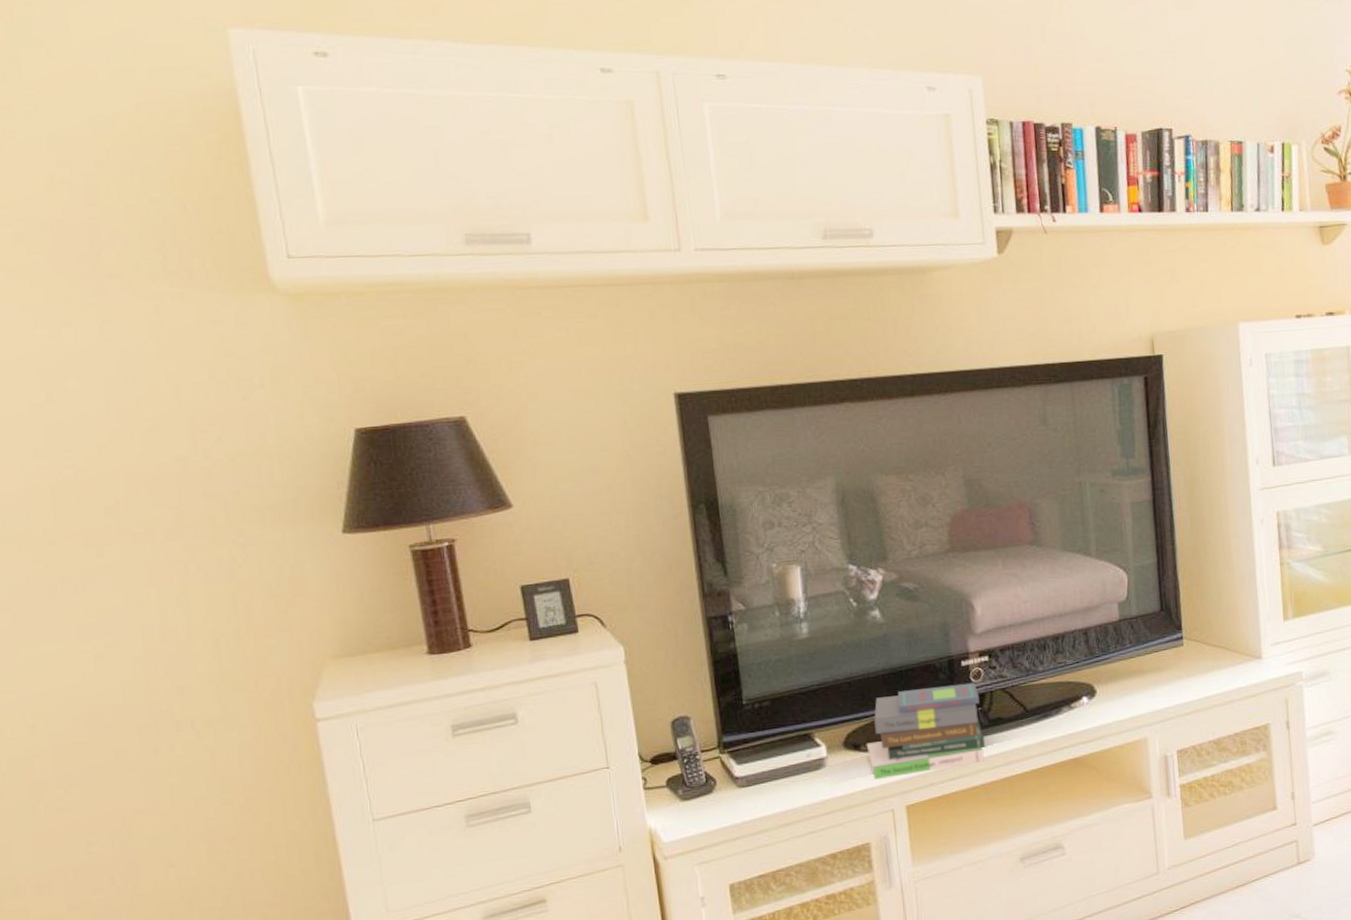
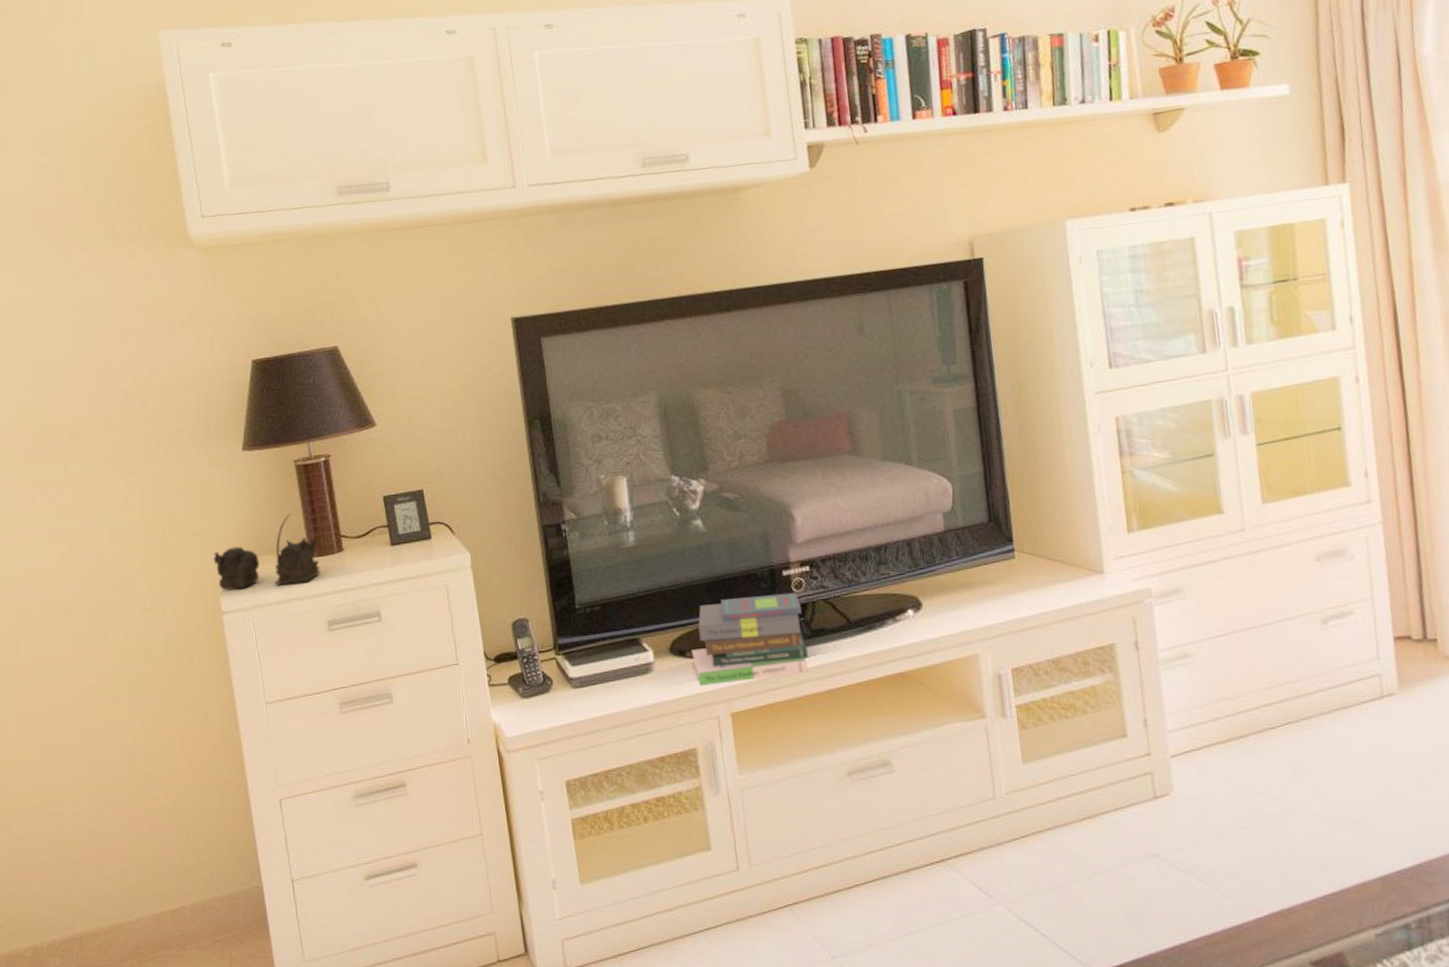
decorative figurine: none [304,605,443,694] -> present [213,513,320,591]

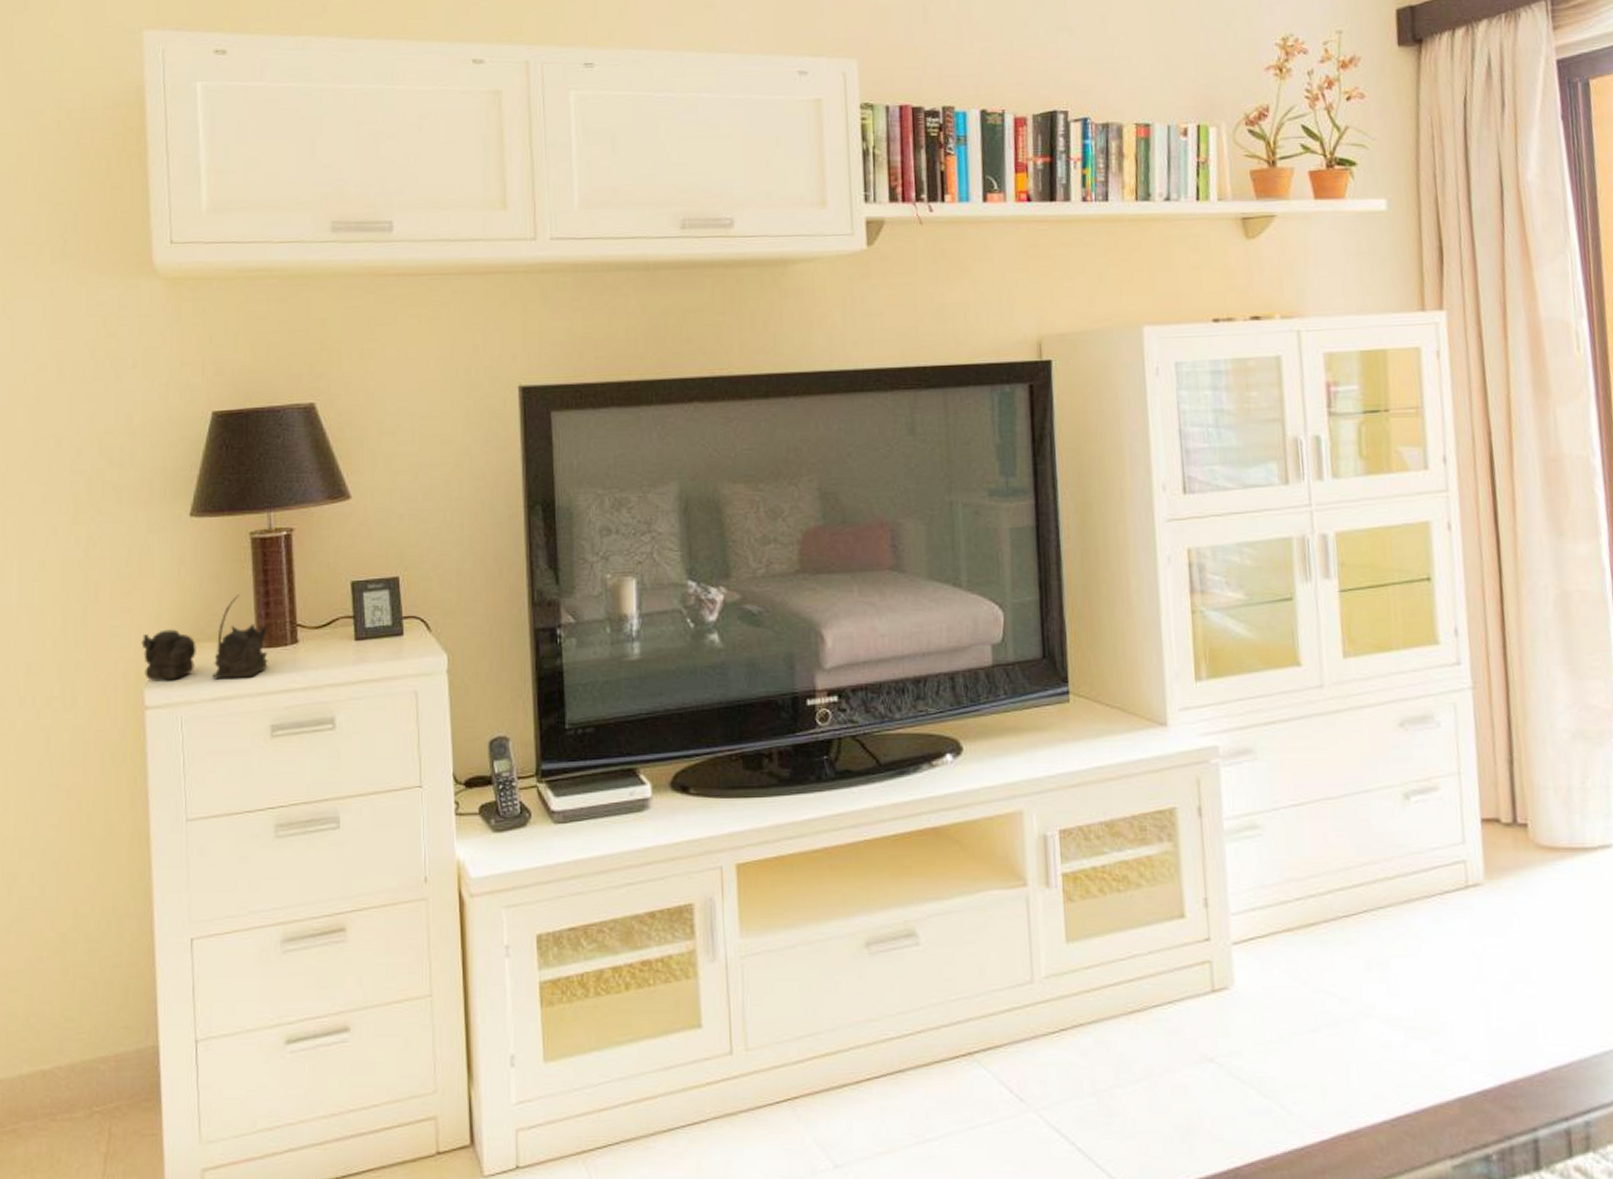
books: present [691,592,809,686] -> none [695,725,831,829]

